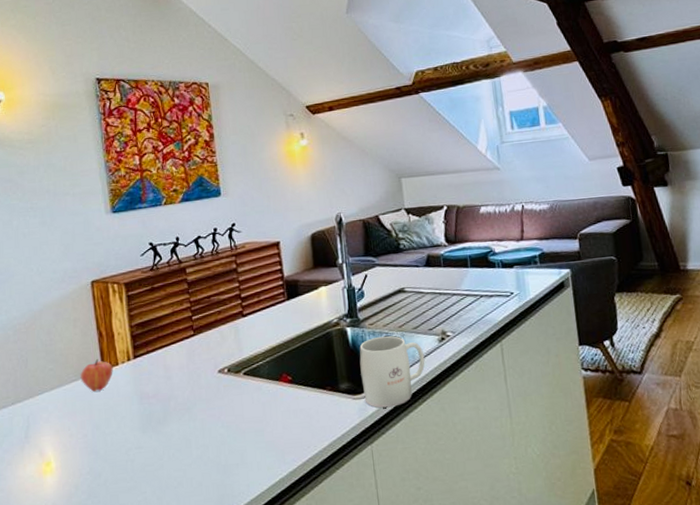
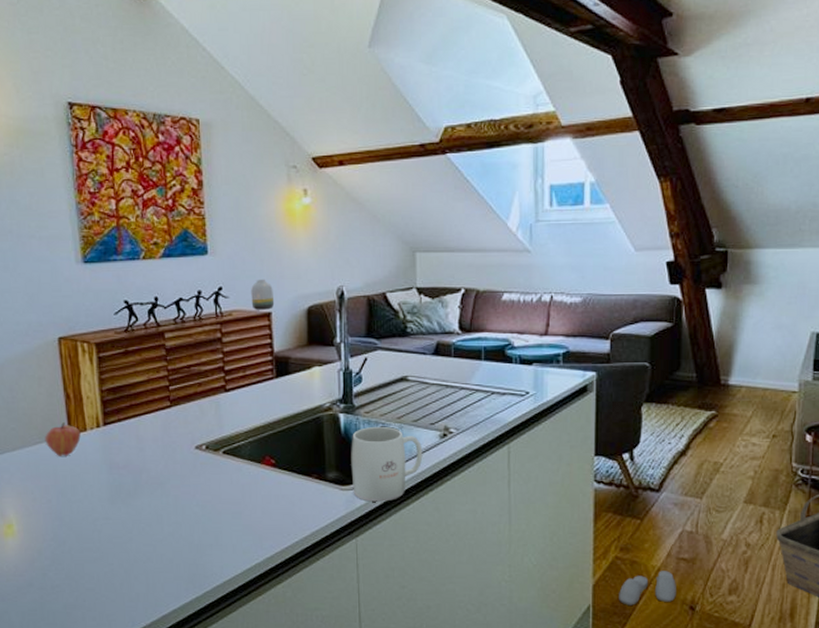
vase: none [260,212,282,242] -> present [251,279,275,311]
slippers: none [619,449,672,487] -> present [619,571,676,605]

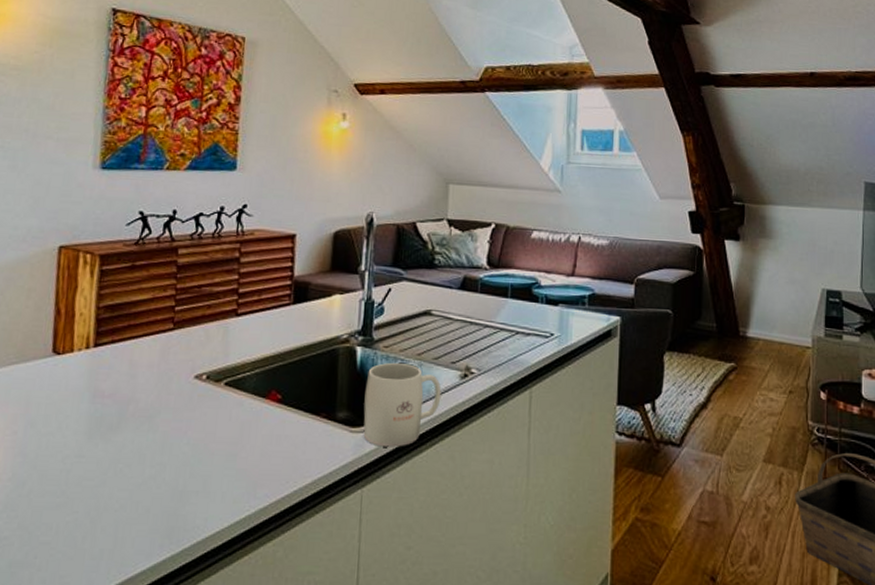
fruit: present [45,422,81,456] -> none [22,341,66,380]
vase: present [251,279,275,311] -> none [276,199,301,233]
slippers: present [619,571,676,605] -> none [638,535,697,575]

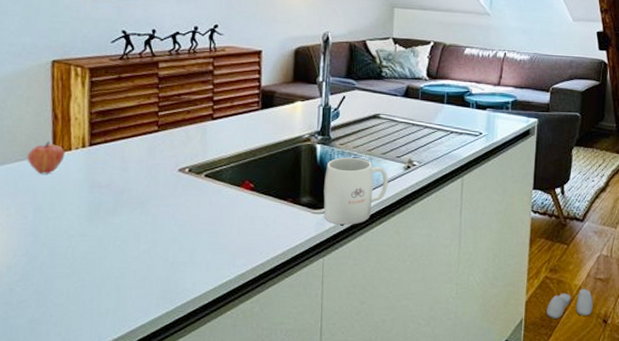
fruit: none [22,341,66,380] -> present [27,141,65,174]
slippers: none [638,535,697,575] -> present [546,289,593,319]

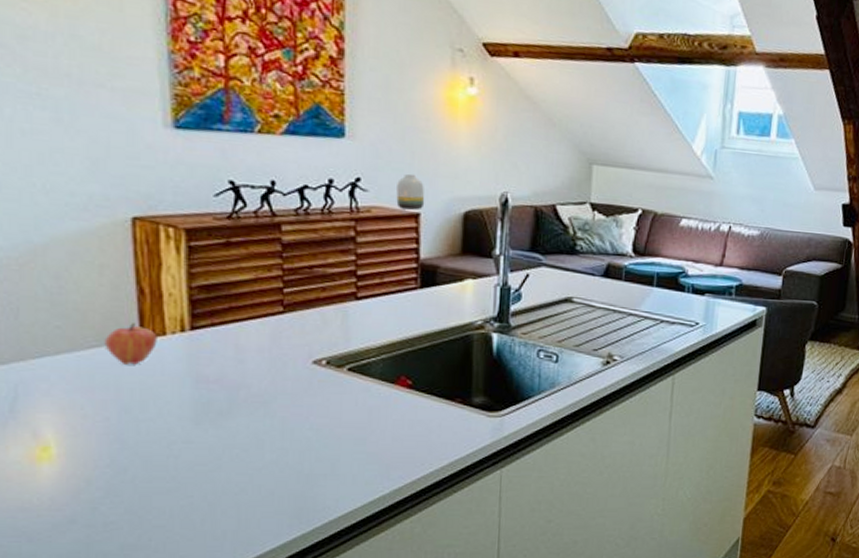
vase: none [244,20,266,49] -> present [396,173,425,211]
mug: present [323,157,389,225] -> none [501,349,583,431]
slippers: present [546,289,593,319] -> none [767,504,822,538]

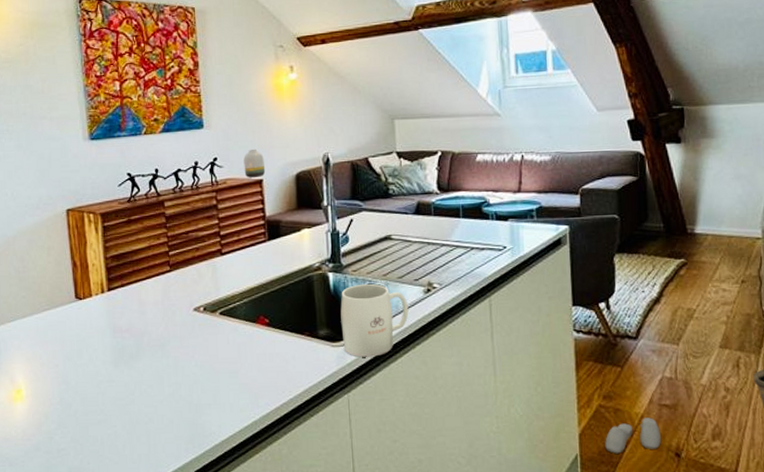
fruit: present [104,323,157,365] -> none [53,289,87,322]
mug: none [501,349,583,431] -> present [340,283,409,357]
slippers: none [767,504,822,538] -> present [605,417,661,454]

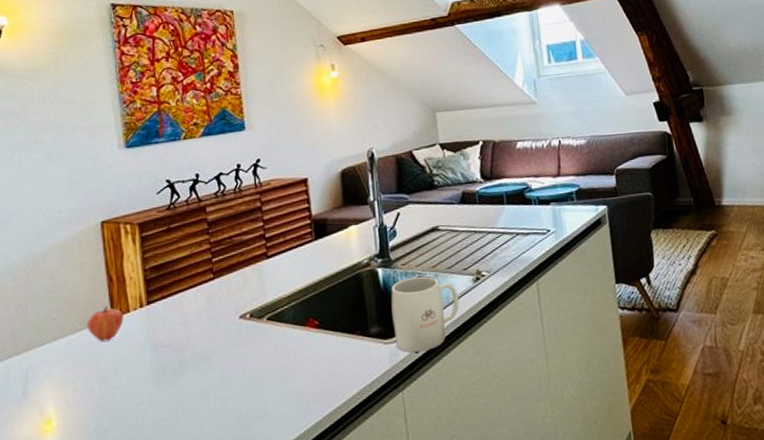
fruit: none [53,289,87,322] -> present [87,306,124,342]
vase: present [244,148,266,179] -> none [287,148,310,178]
slippers: present [605,417,661,454] -> none [655,387,708,427]

